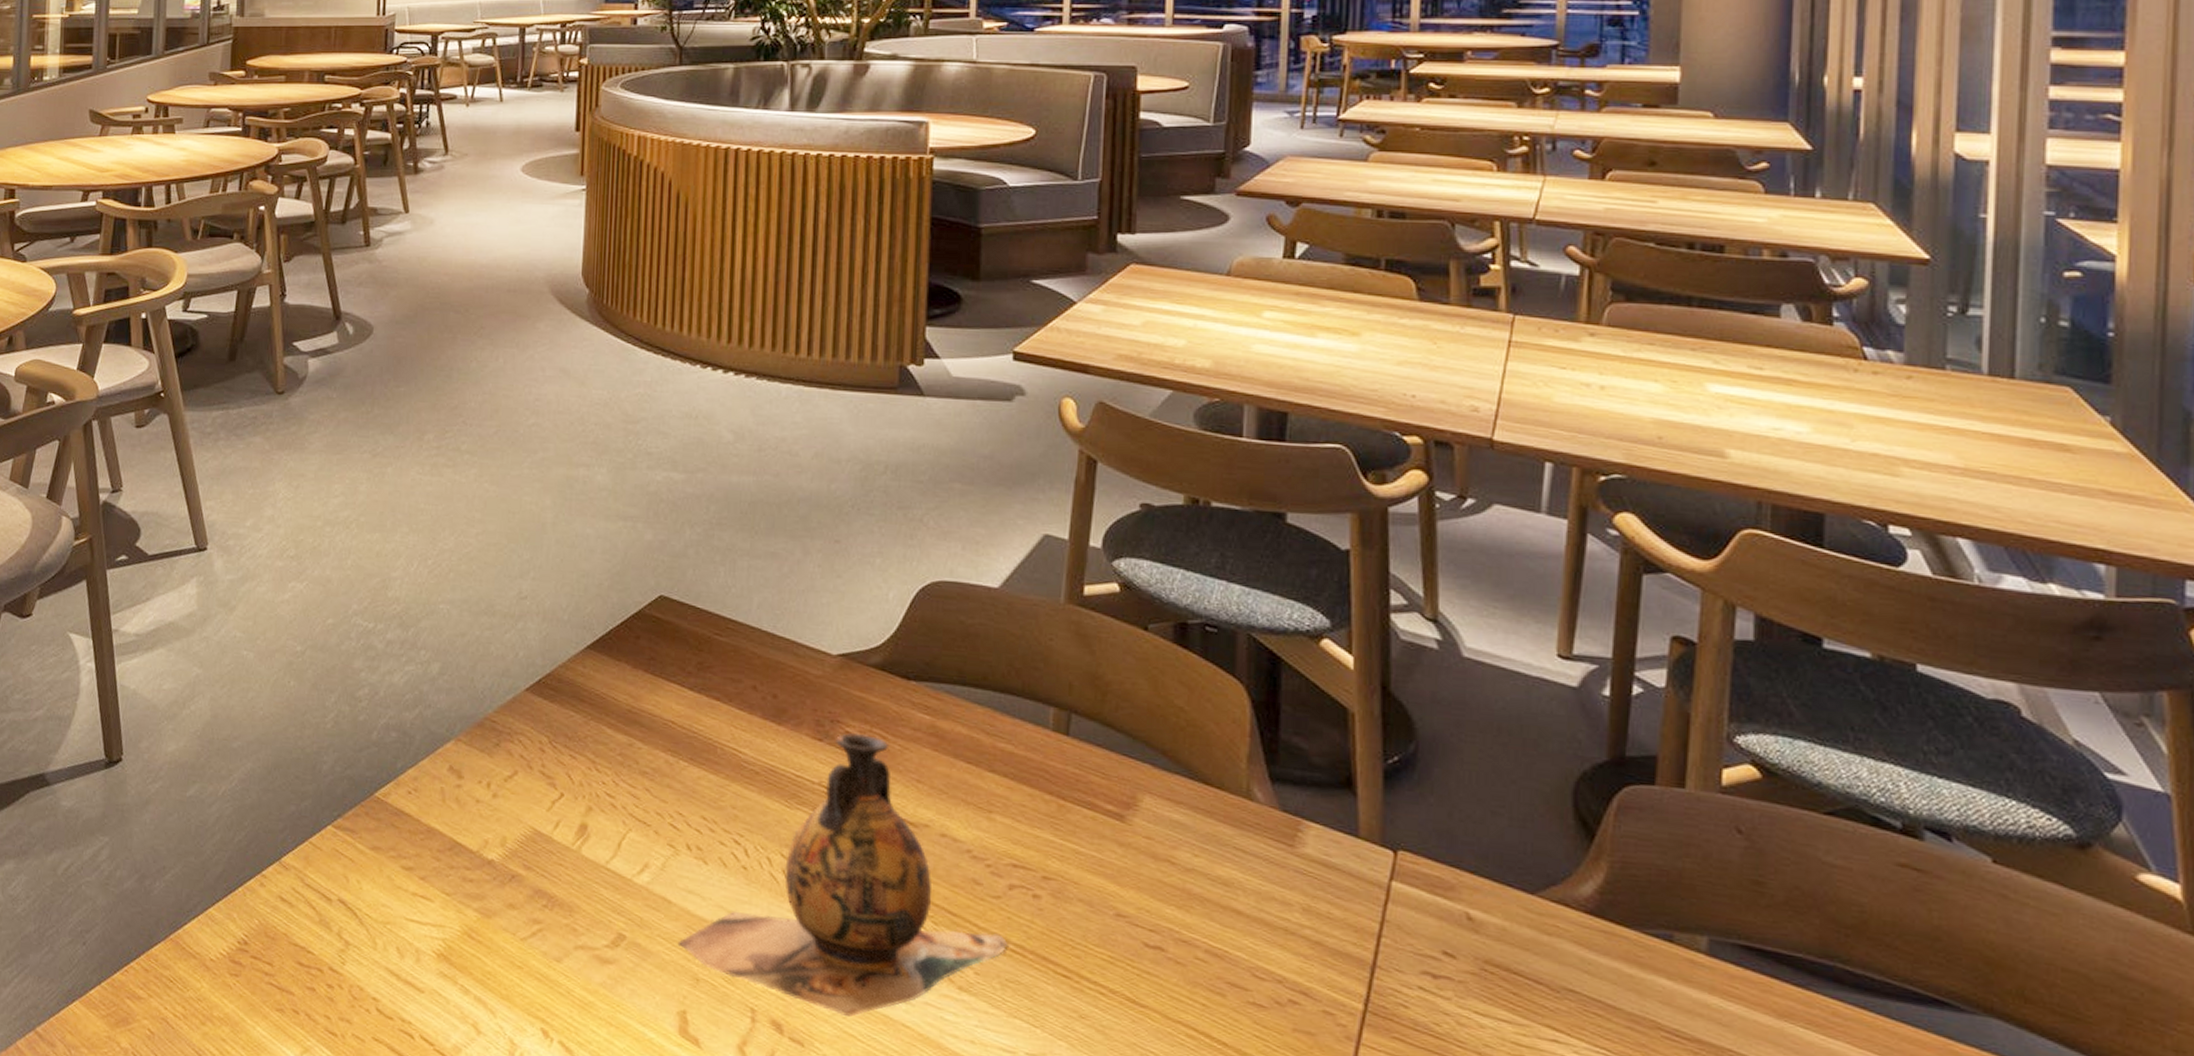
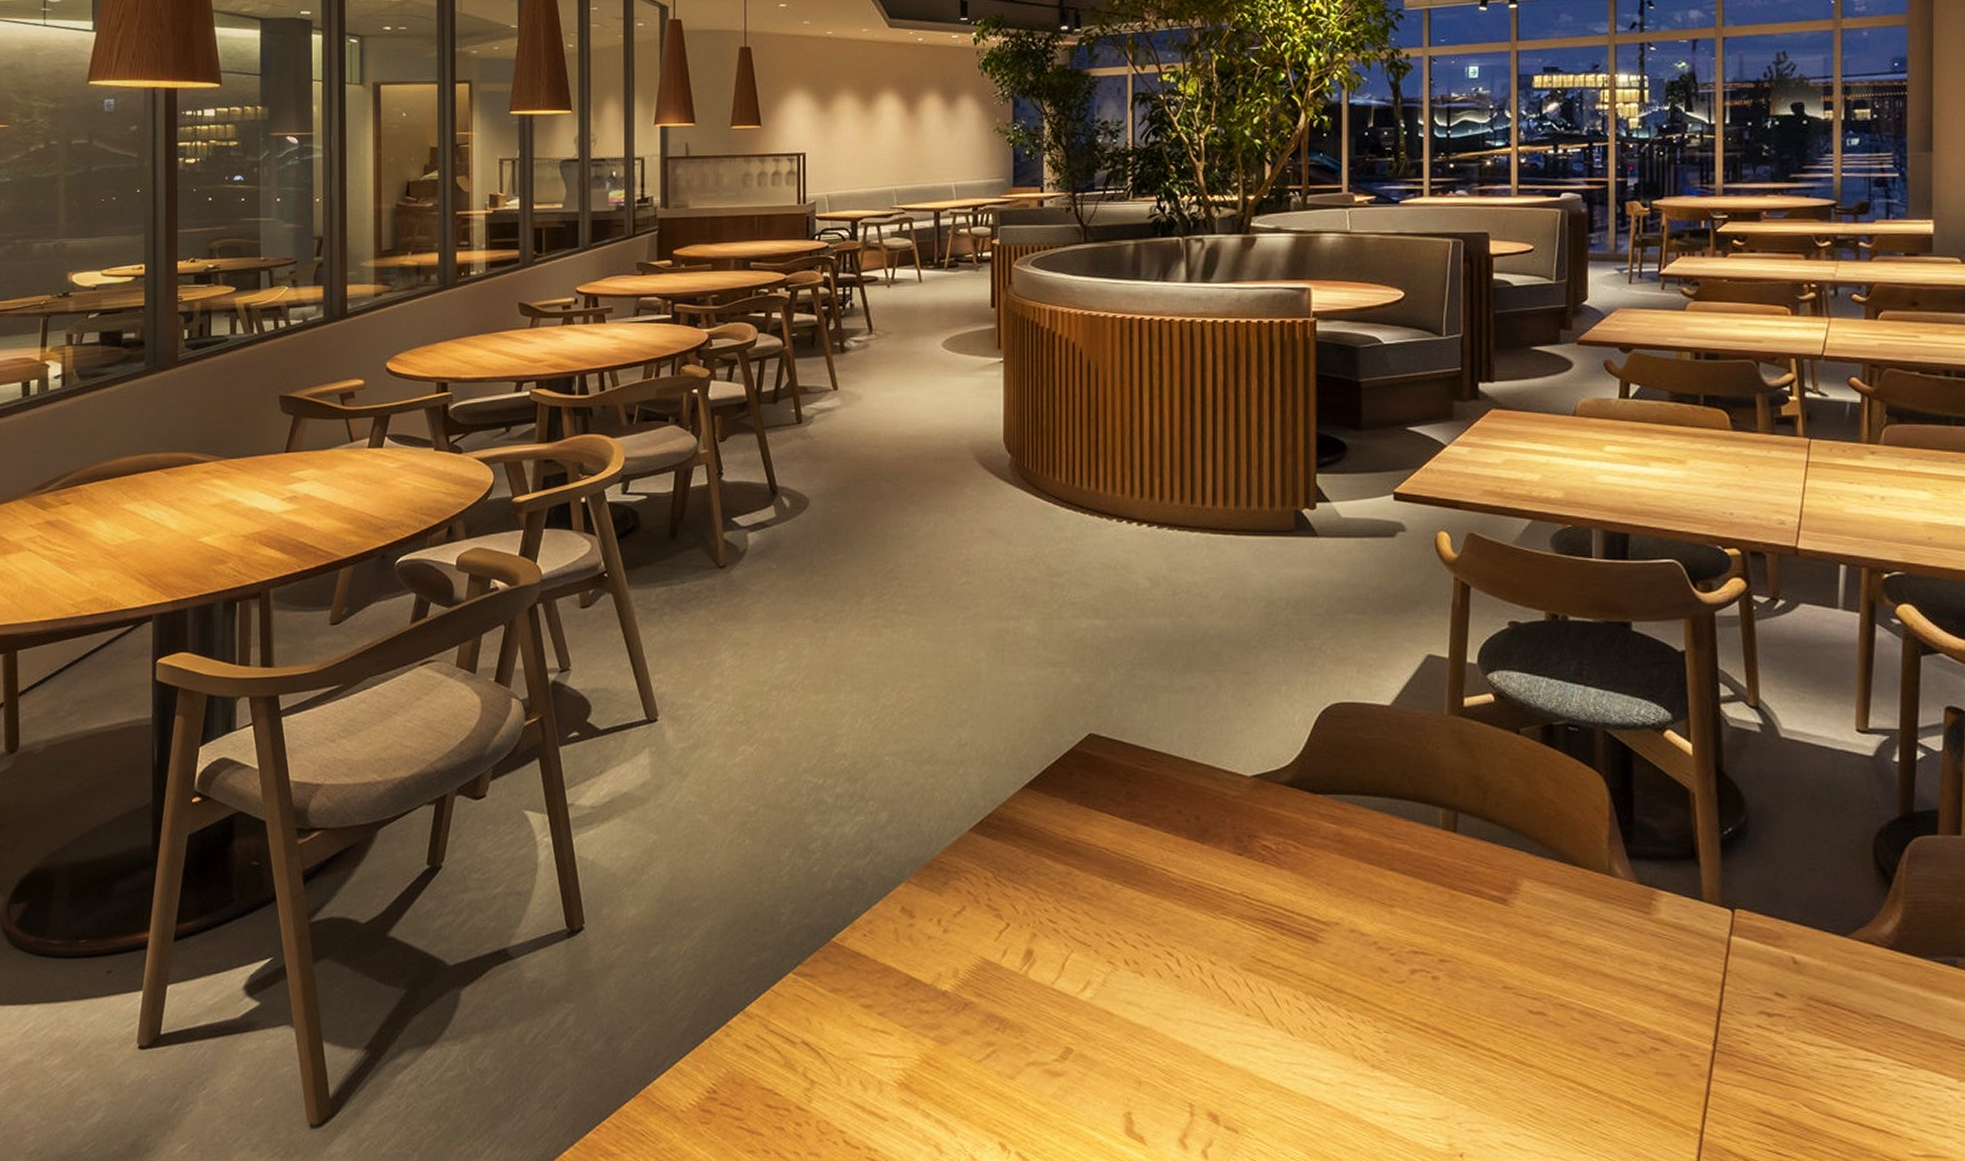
vase: present [677,732,1007,1018] -> none [1120,845,1412,1103]

